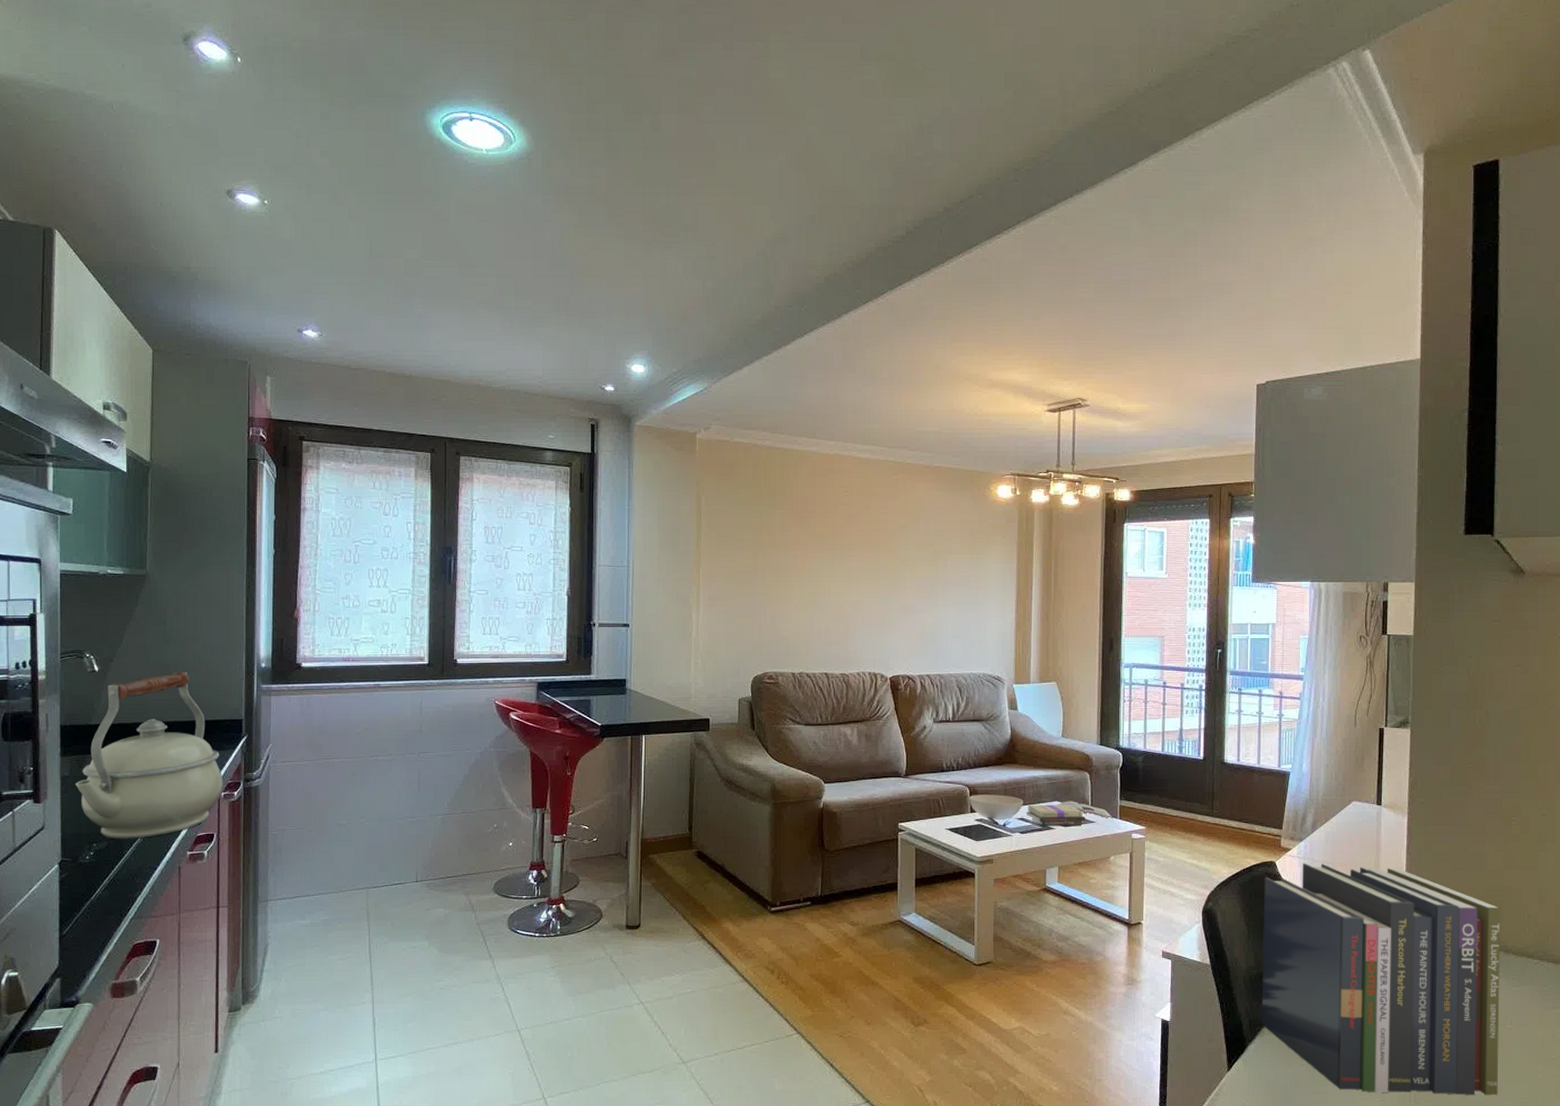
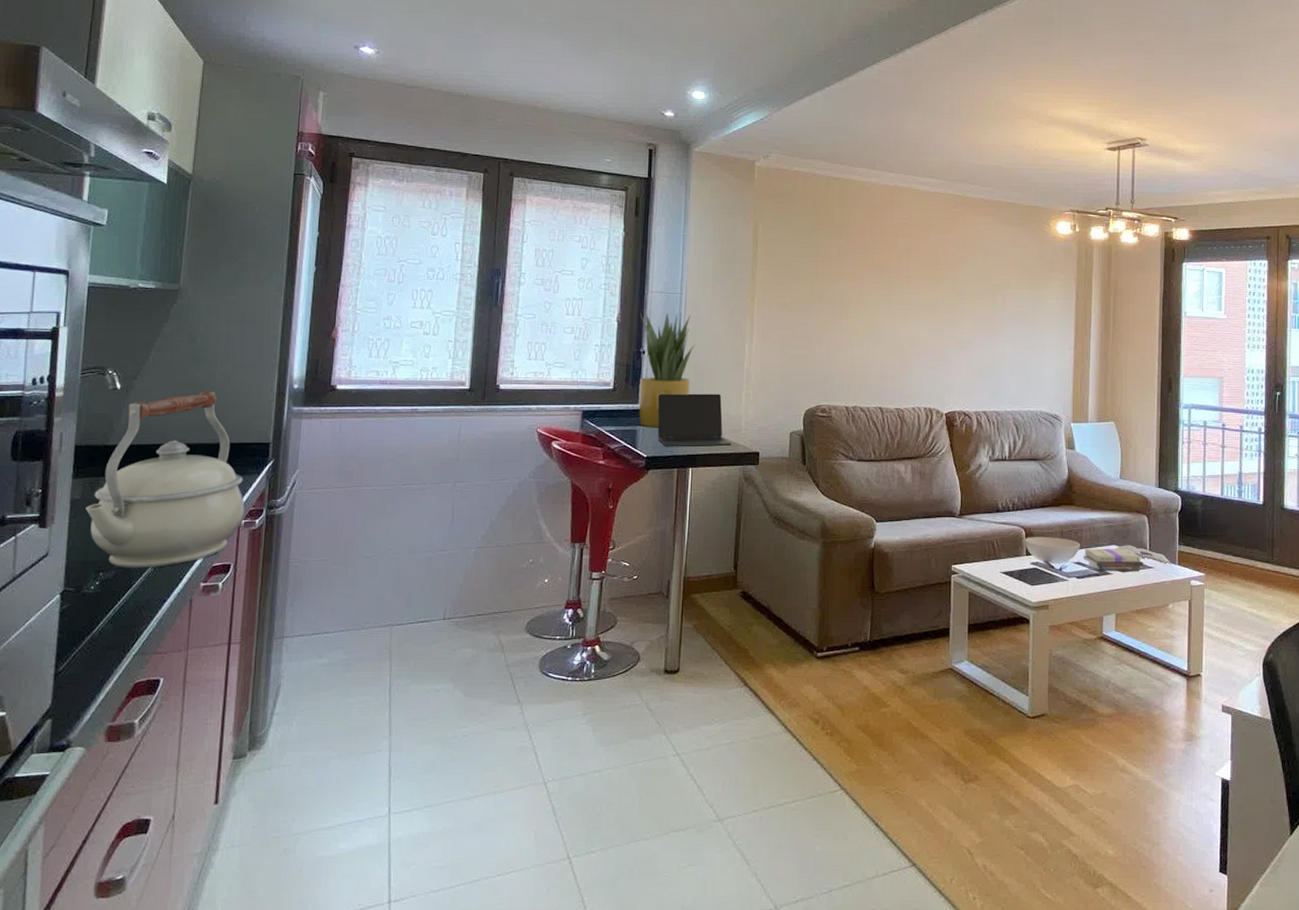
planter: none [589,585,644,698] -> present [639,312,696,428]
laptop: none [609,663,682,716] -> present [657,393,731,447]

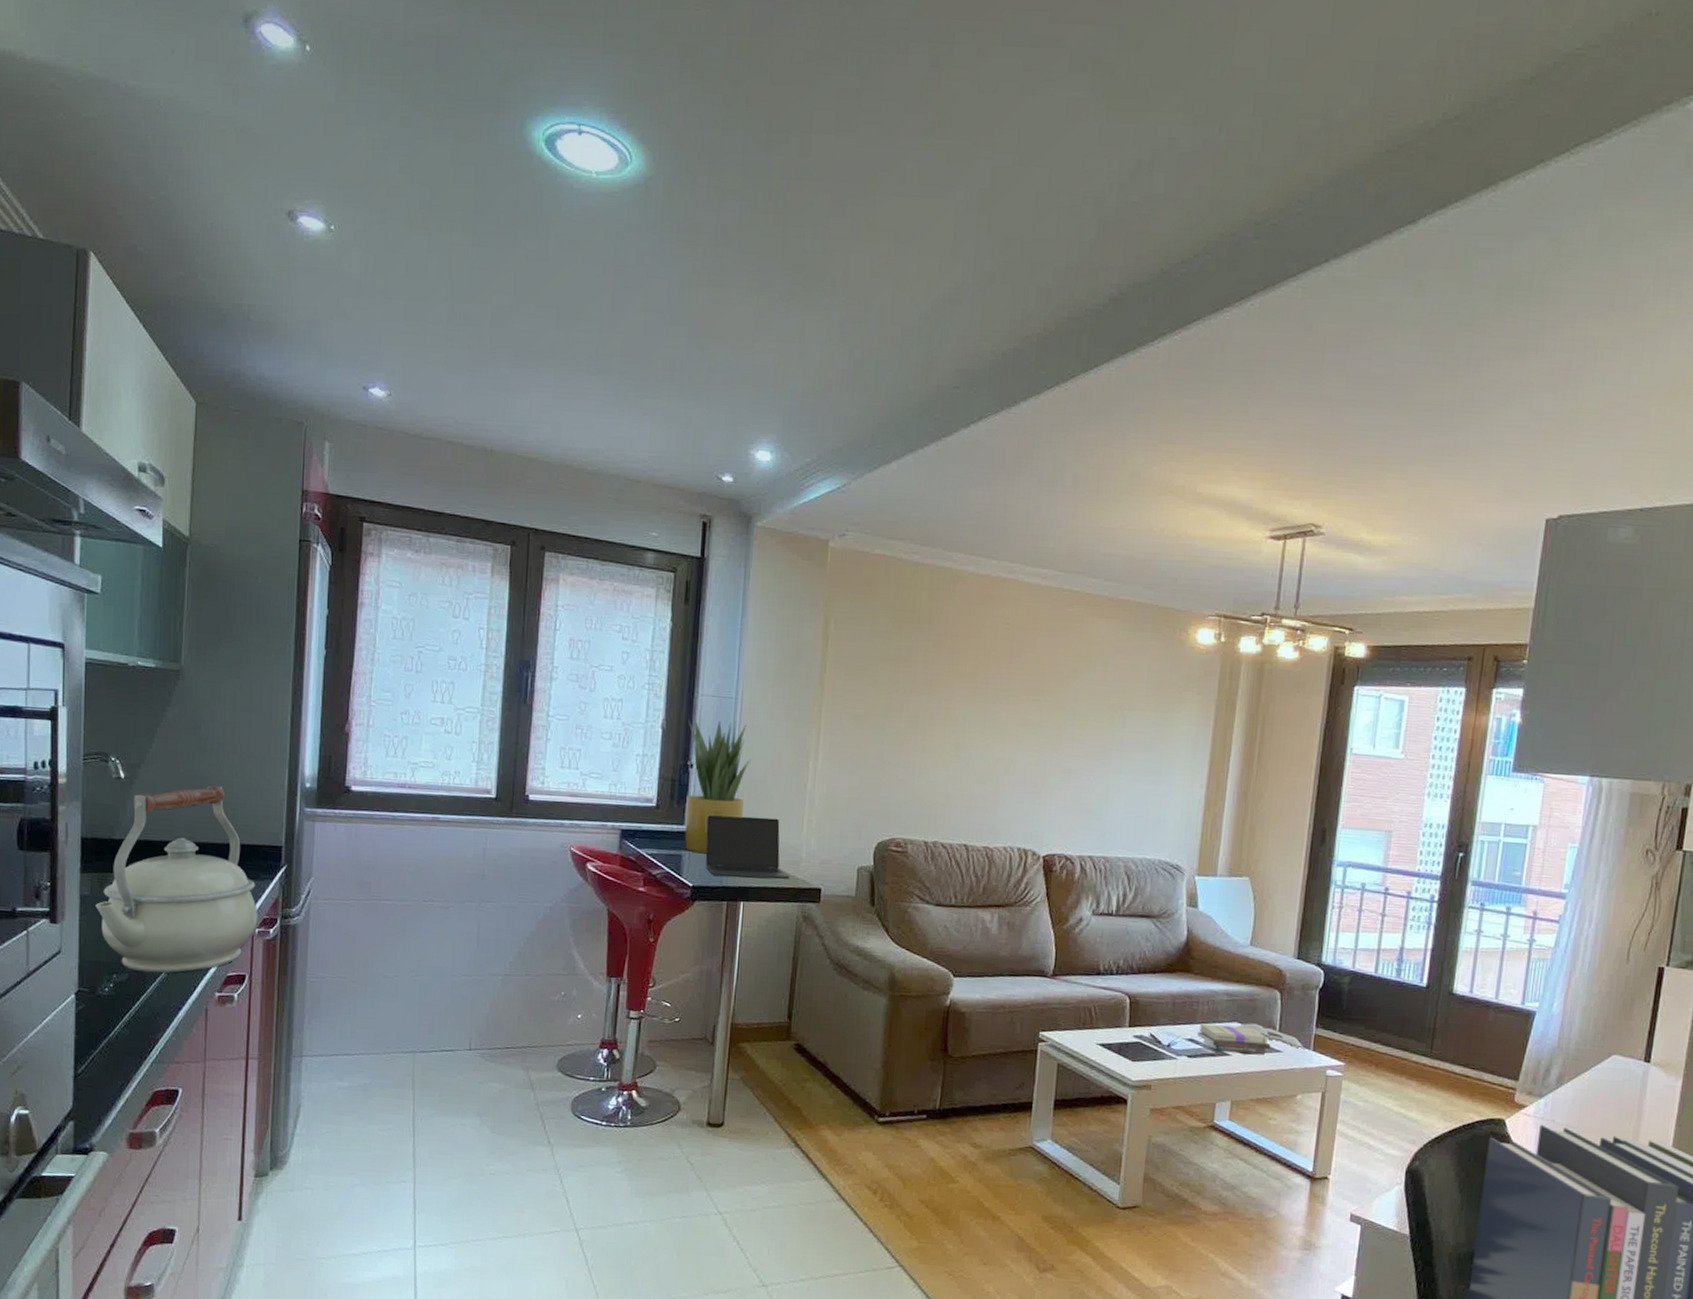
bowl: present [1024,537,1080,564] -> none [1127,1006,1195,1040]

